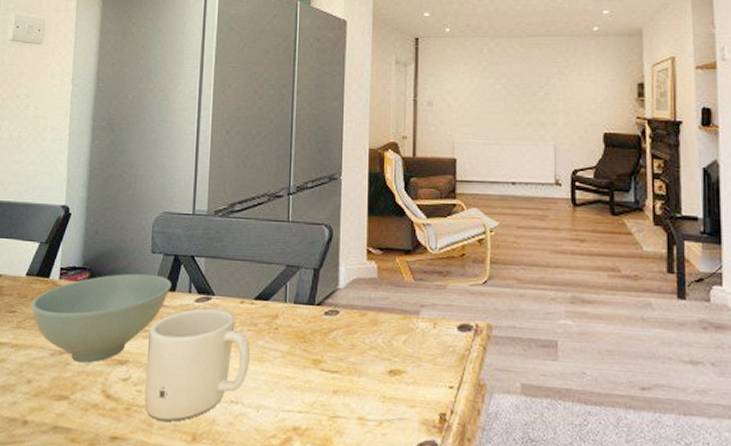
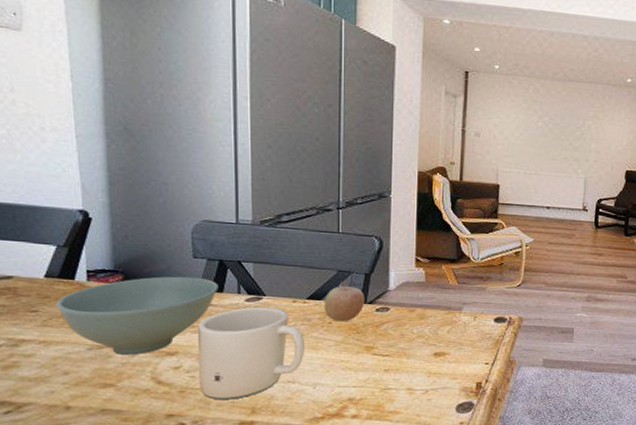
fruit: none [271,279,314,328] -> present [324,282,366,322]

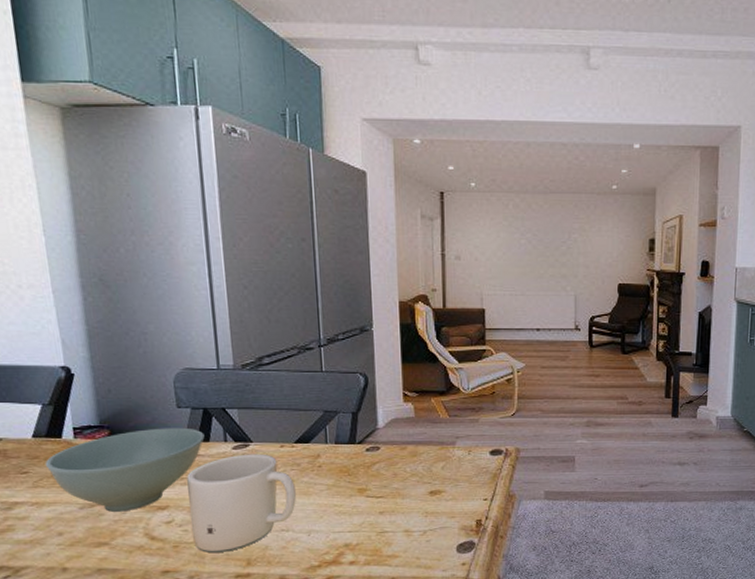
fruit: present [324,282,366,322] -> none [312,423,355,465]

